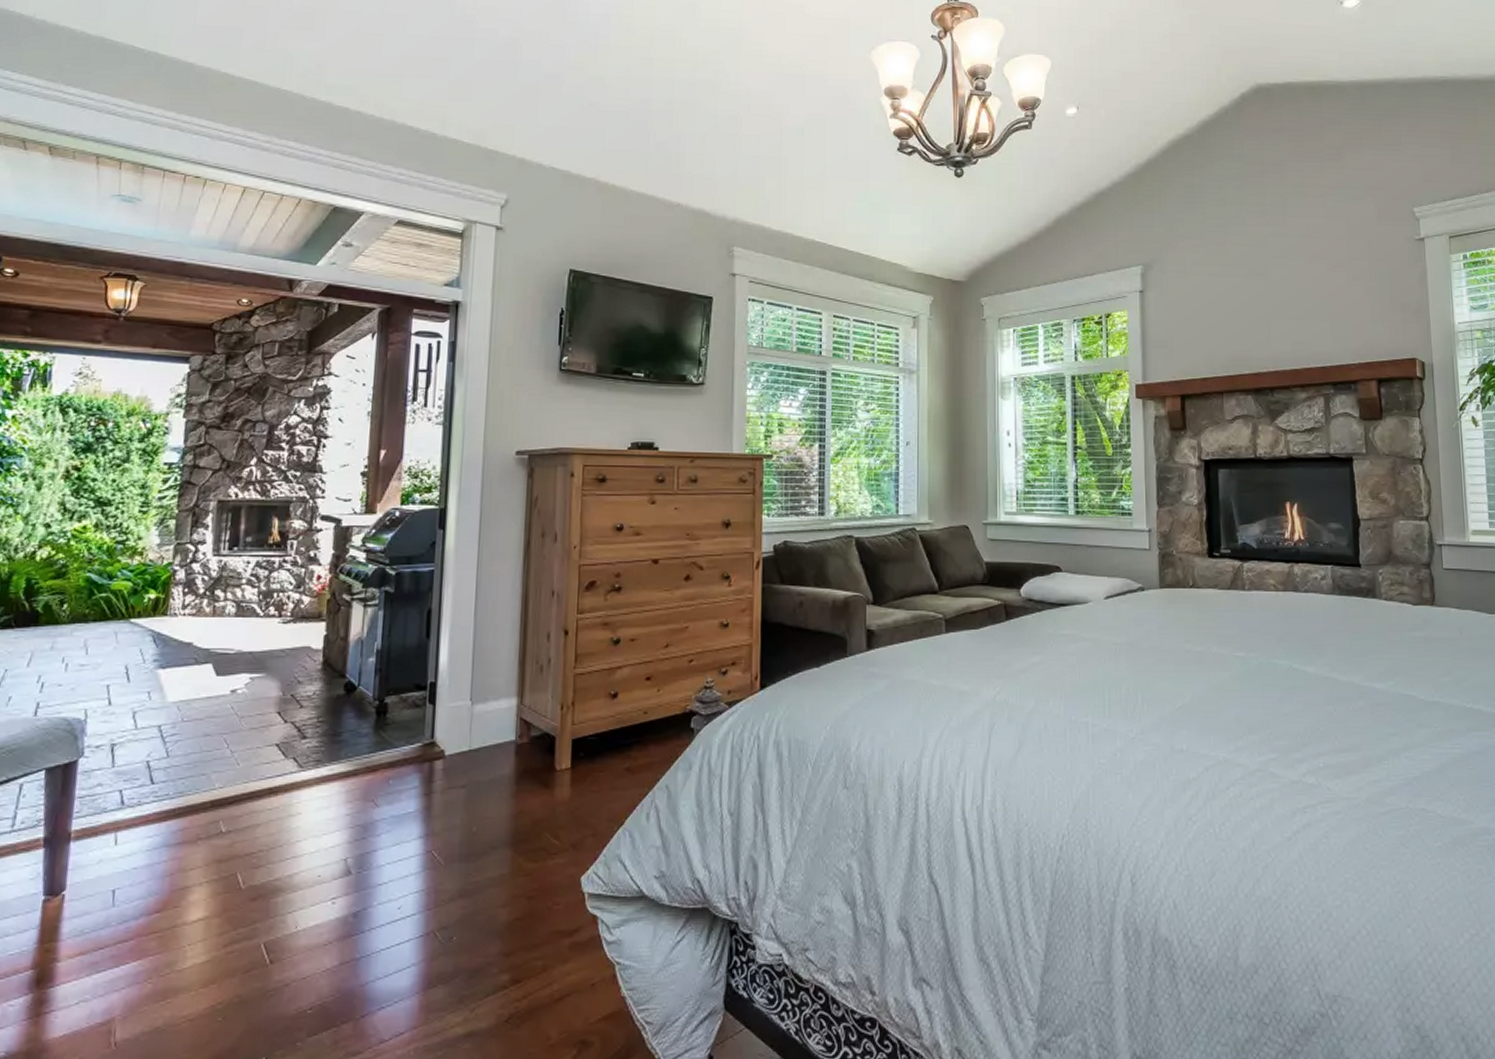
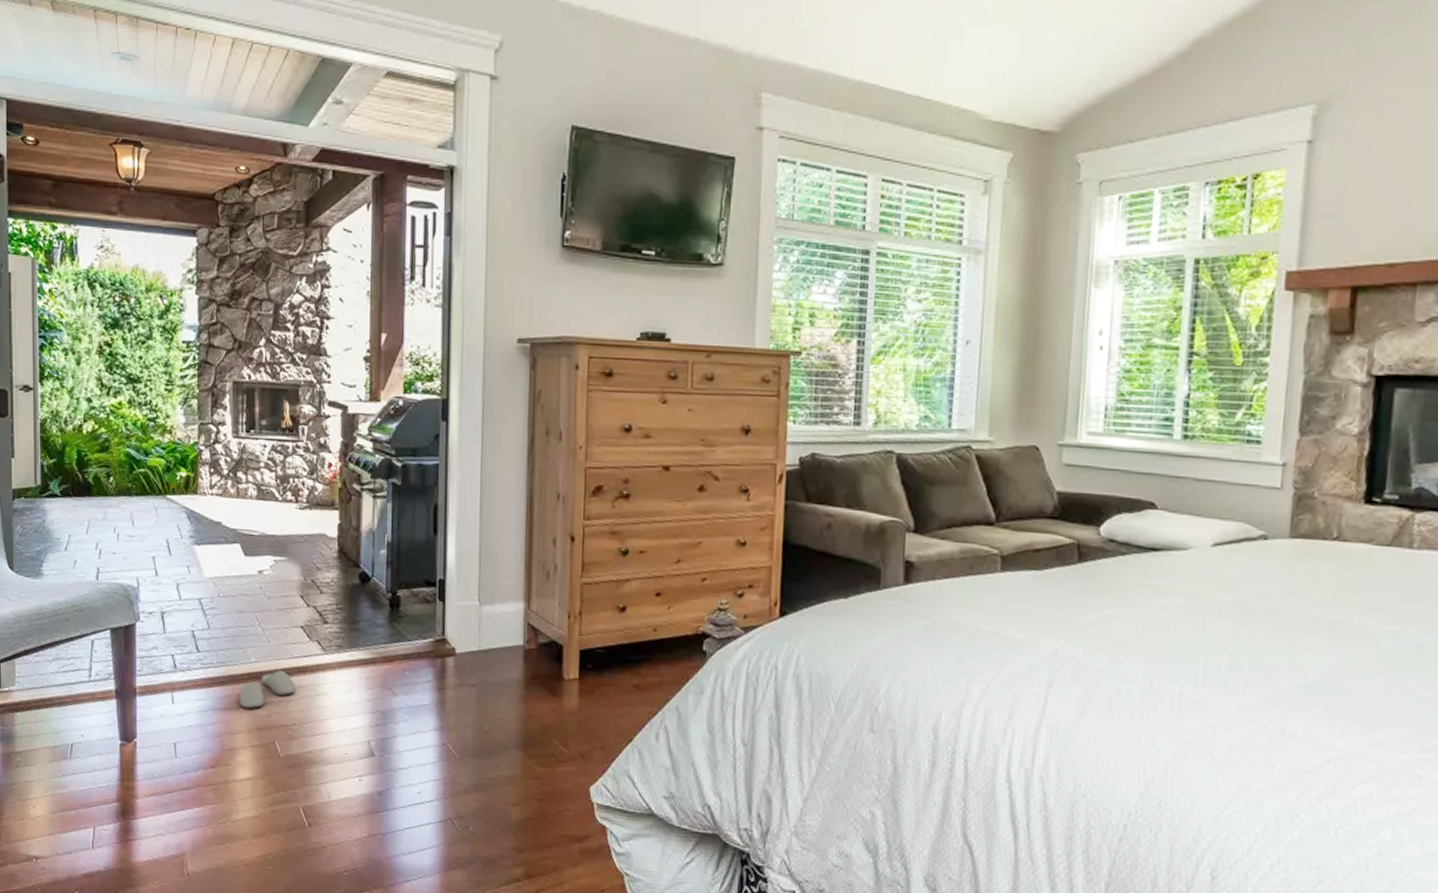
slippers: none [196,793,265,840] -> present [239,669,295,709]

